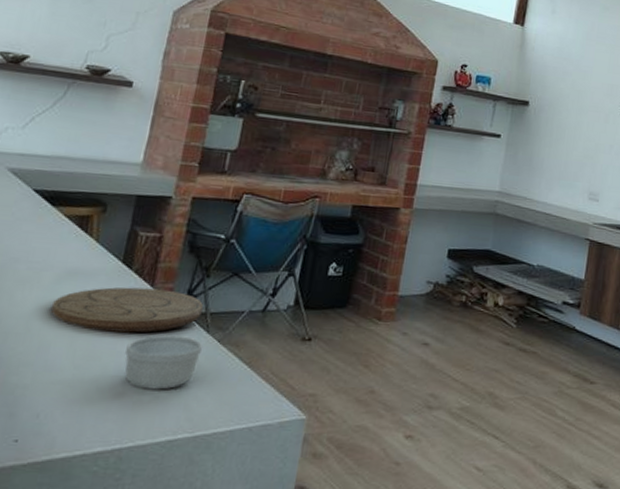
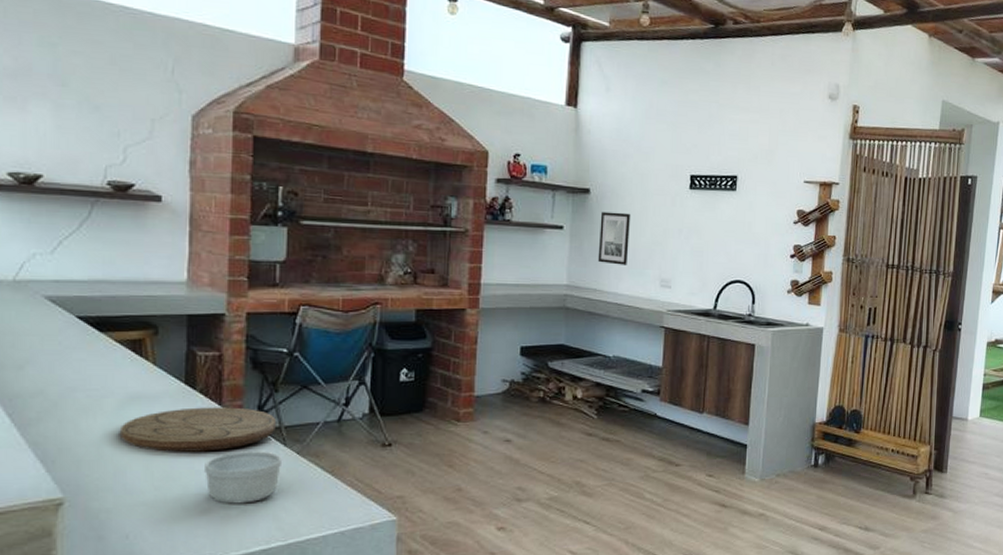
wall art: none [530,123,566,176] -> present [597,211,631,265]

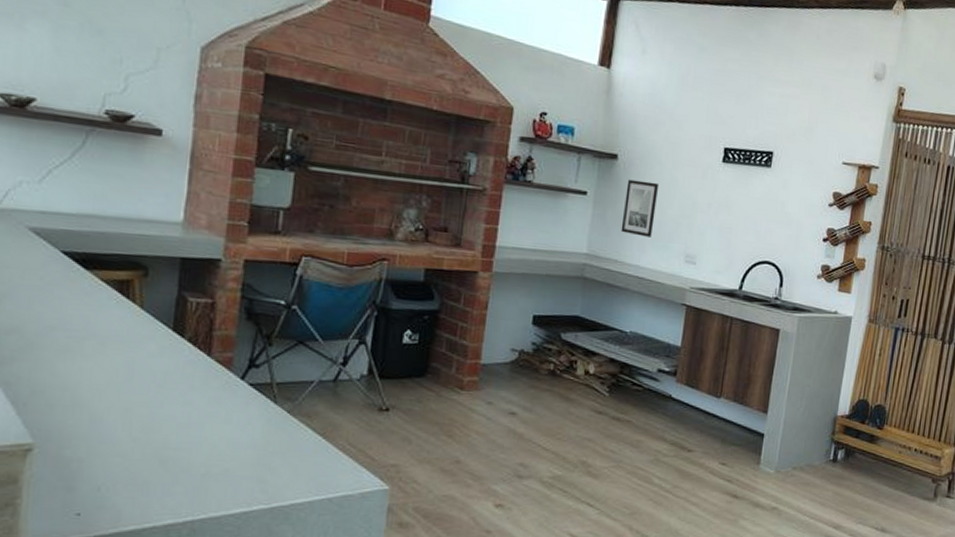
cutting board: present [120,407,276,454] -> none [99,356,268,405]
ramekin: present [205,451,281,504] -> none [187,406,271,462]

